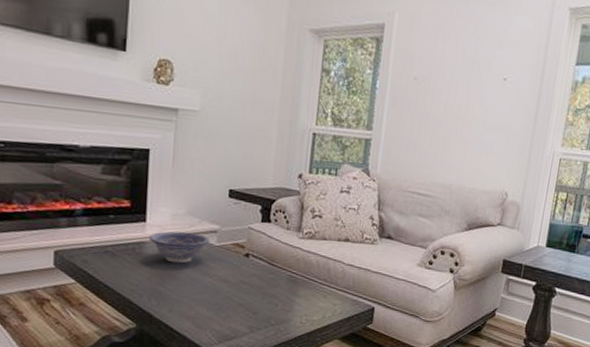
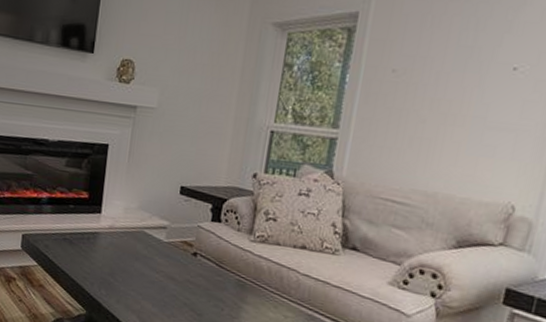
decorative bowl: present [149,231,210,264] -> none [103,224,160,257]

